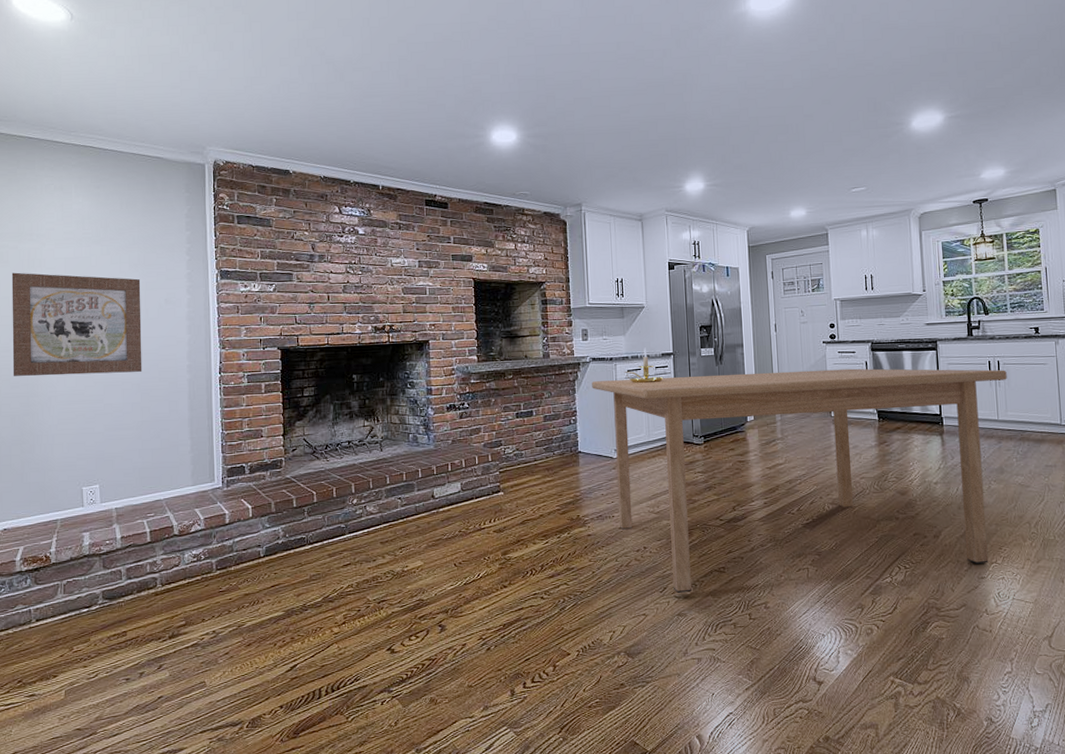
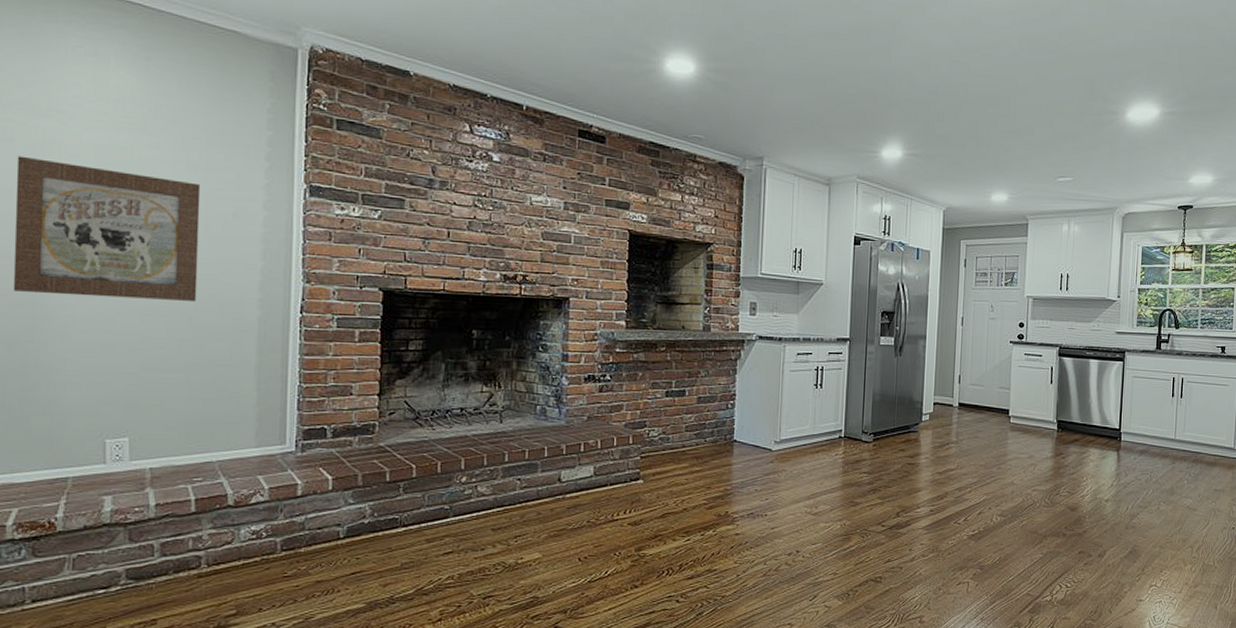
table: present [592,368,1007,593] -> none [756,362,1189,602]
candle holder: present [624,347,664,383] -> none [793,330,837,370]

